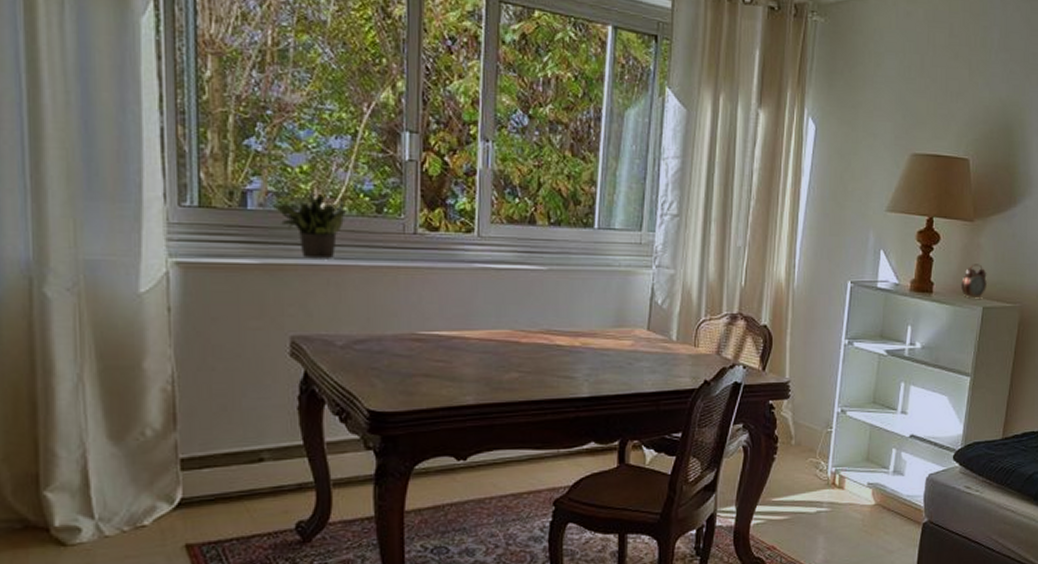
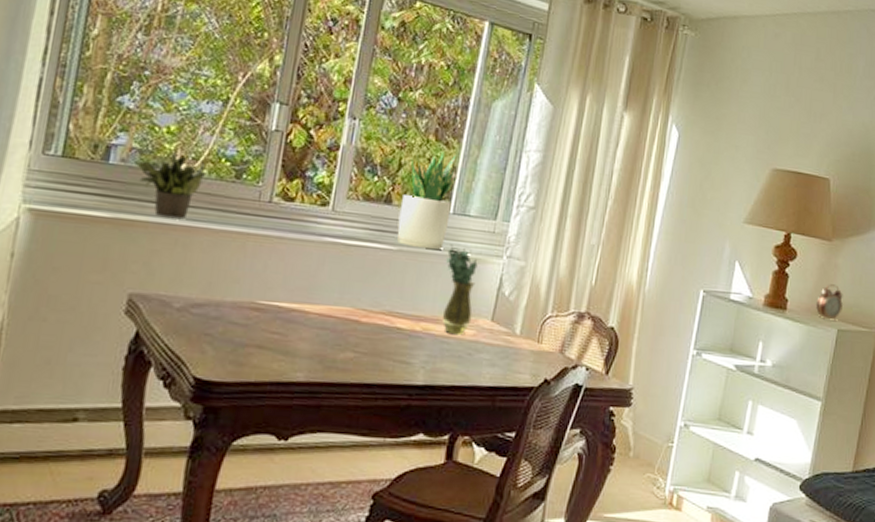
planter: none [545,166,598,265] -> present [397,151,458,249]
vase: none [597,259,628,347] -> present [441,244,478,336]

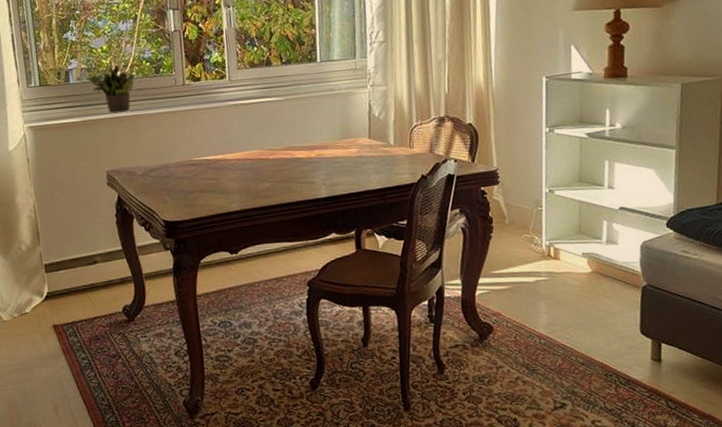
planter: present [397,151,458,249] -> none [278,15,319,95]
vase: present [441,244,478,336] -> none [322,86,353,155]
alarm clock: present [816,284,843,322] -> none [656,45,683,78]

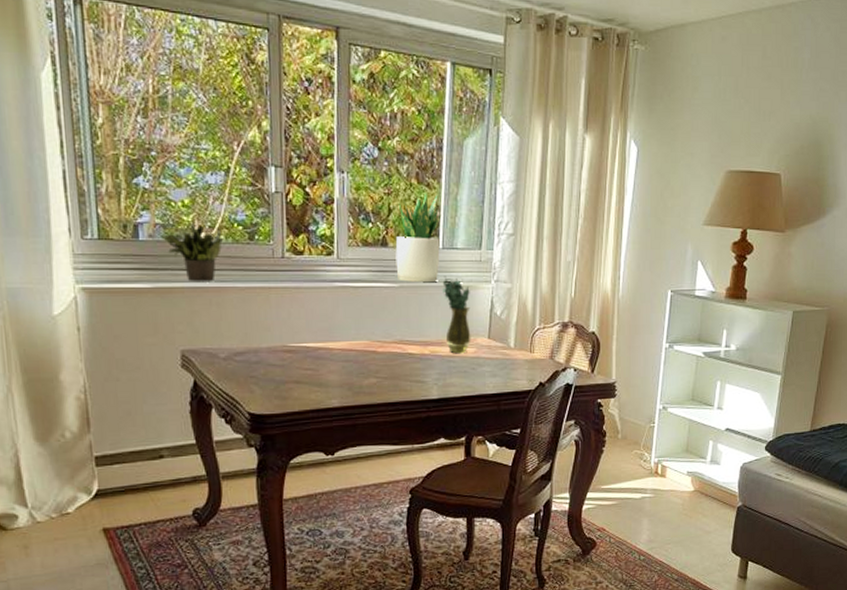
planter: none [278,15,319,95] -> present [395,193,442,282]
vase: none [322,86,353,155] -> present [442,276,471,354]

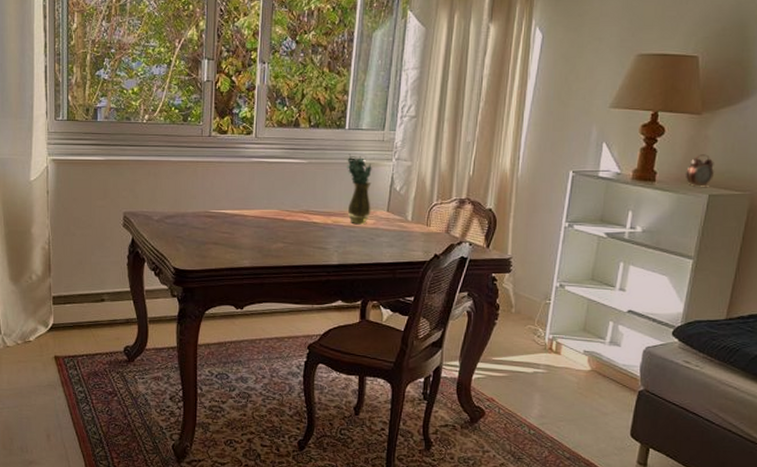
potted plant: present [161,222,223,282] -> none [114,106,162,156]
planter: present [395,193,442,282] -> none [306,80,349,159]
alarm clock: none [773,271,797,305] -> present [686,154,714,188]

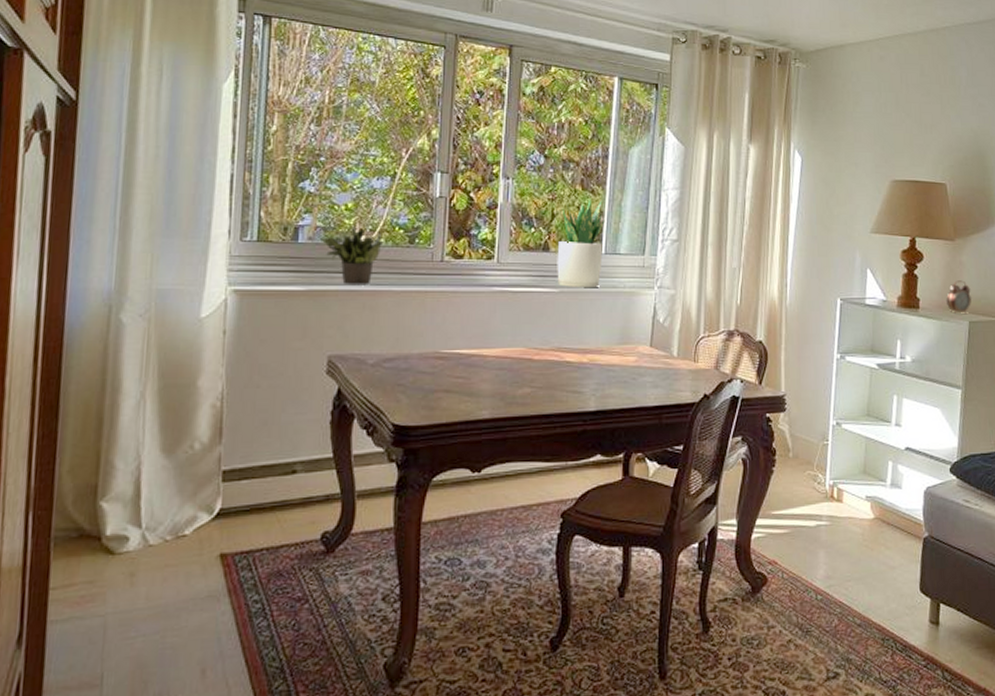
potted plant: none [114,106,162,156] -> present [321,225,382,286]
planter: none [306,80,349,159] -> present [557,199,605,287]
vase: present [347,154,372,225] -> none [604,281,632,363]

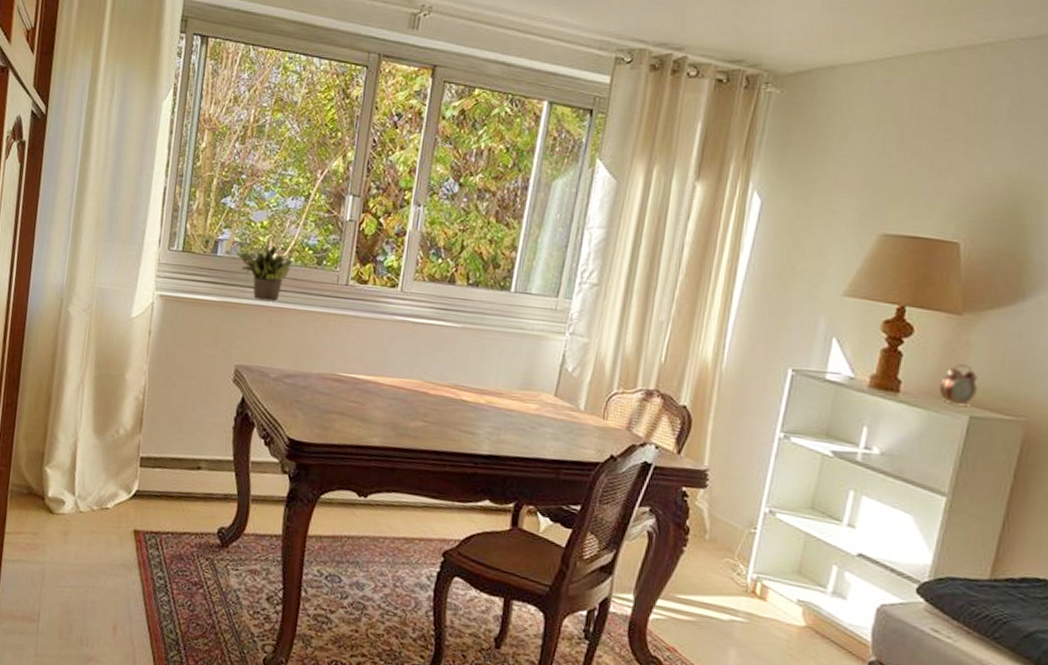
planter: present [557,199,605,287] -> none [460,232,518,327]

